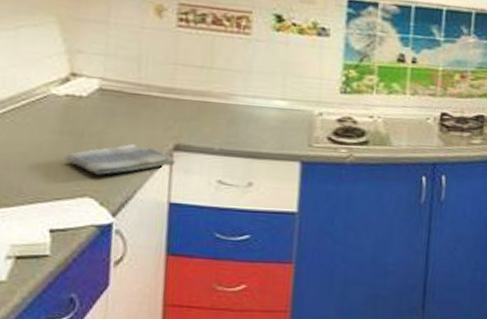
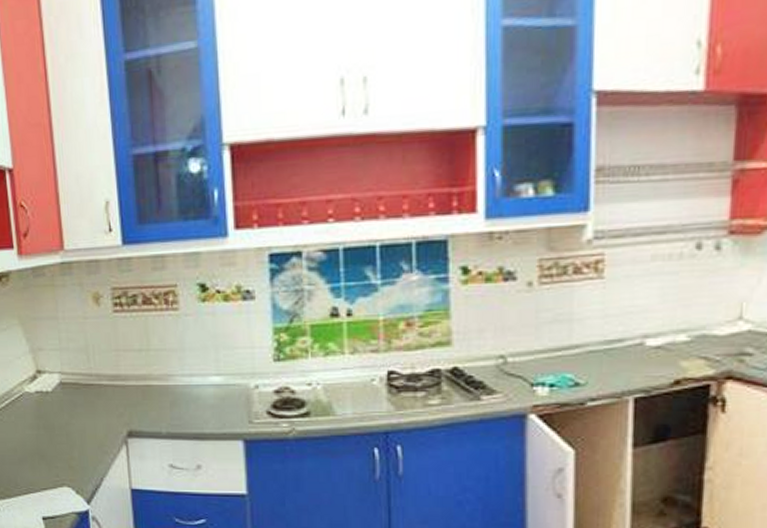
dish towel: present [64,143,175,175] -> none [43,433,131,465]

